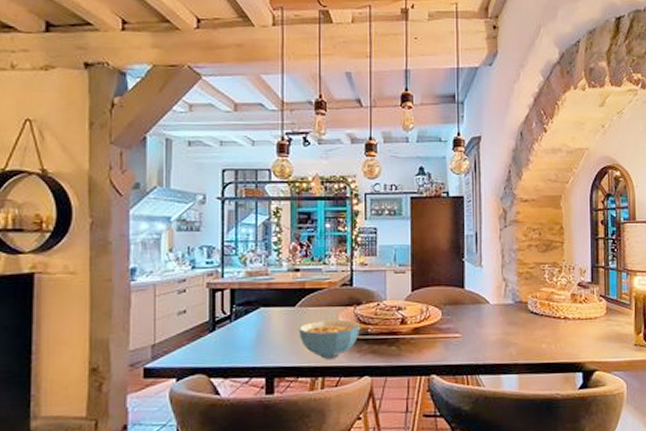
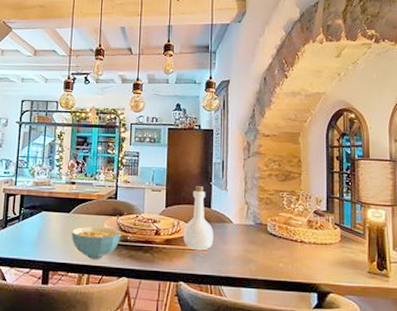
bottle: none [433,264,469,338] -> present [183,186,214,251]

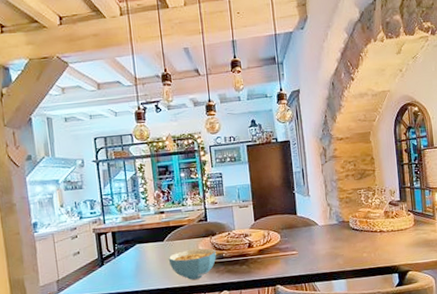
bottle: present [183,186,214,251] -> none [273,196,303,255]

